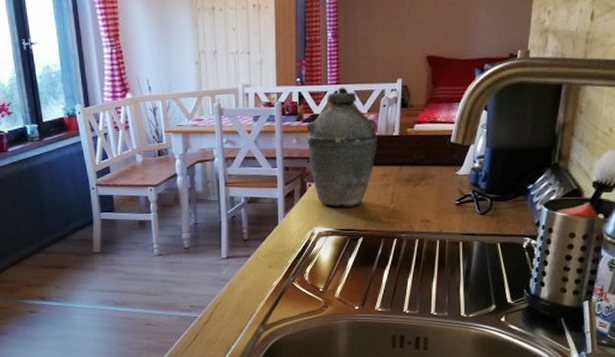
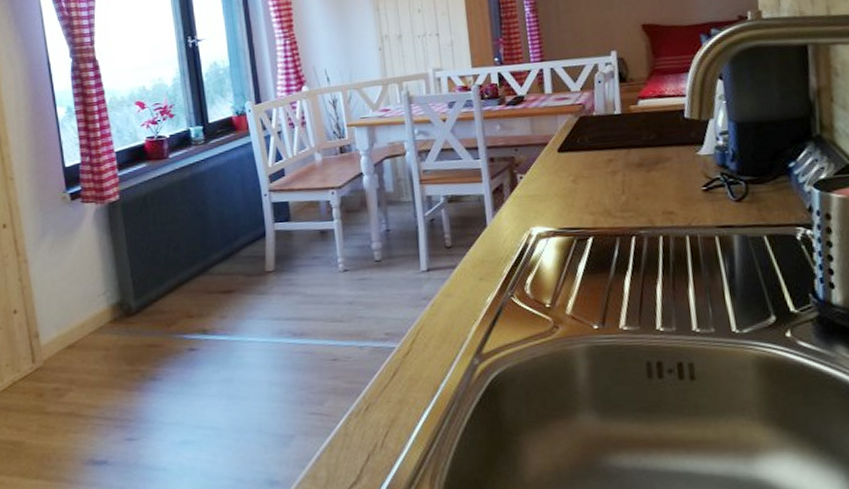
kettle: present [306,87,377,207] -> none [511,64,597,202]

